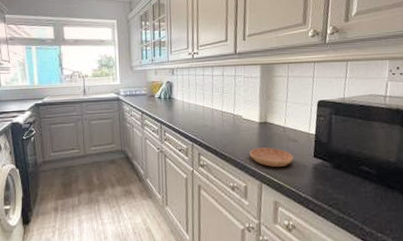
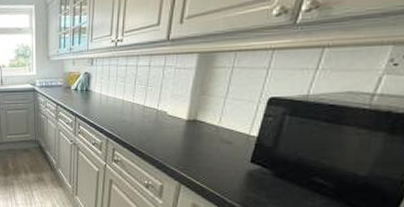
saucer: present [250,147,294,168] -> none [171,147,224,170]

